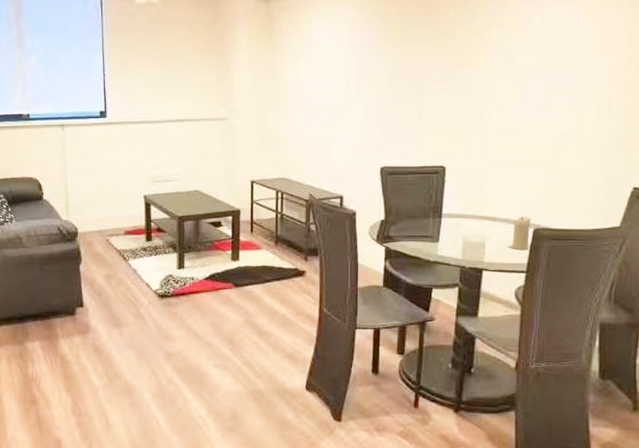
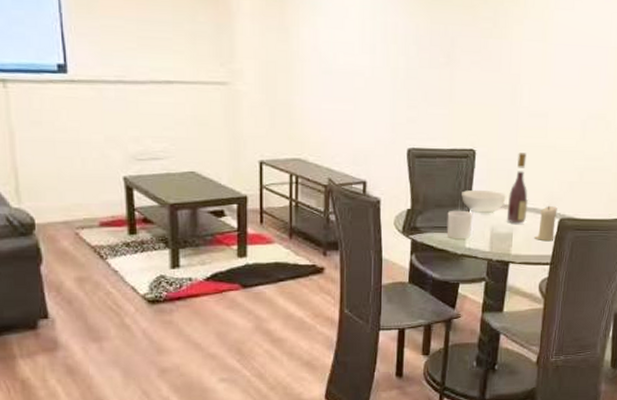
mug: none [419,220,445,248] -> present [446,210,473,240]
bowl: none [433,202,477,224] -> present [461,189,506,214]
wine bottle: none [478,168,501,233] -> present [506,152,529,224]

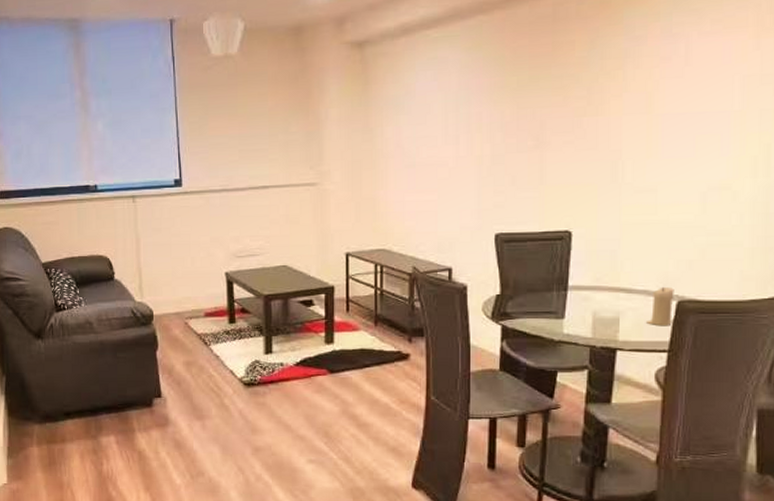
mug: present [446,210,473,240] -> none [541,294,571,325]
bowl: present [461,189,506,214] -> none [557,272,610,298]
wine bottle: present [506,152,529,224] -> none [611,231,638,307]

